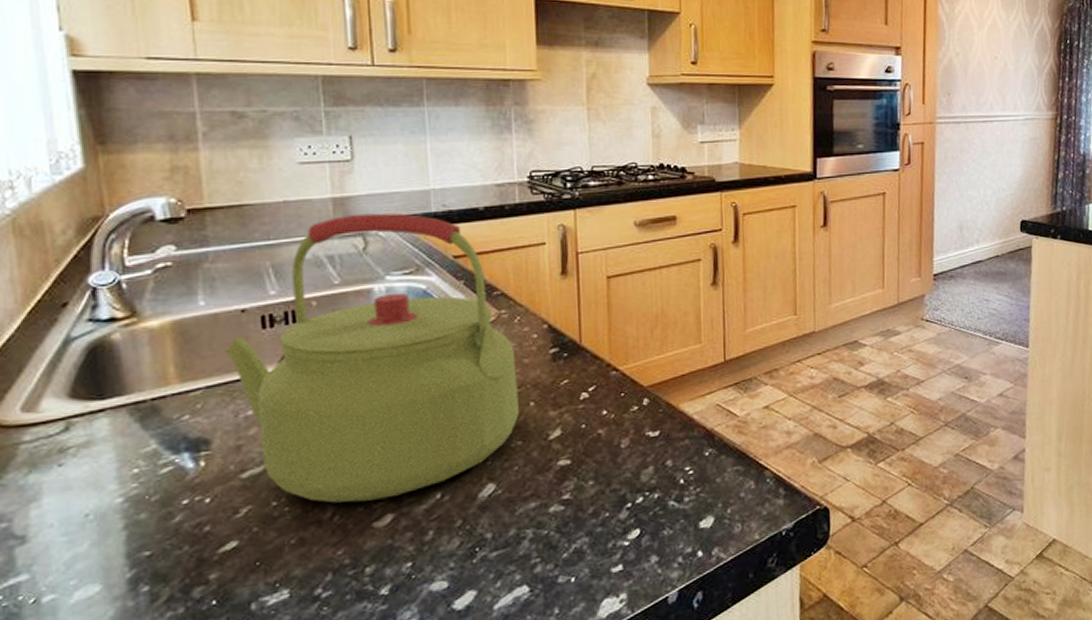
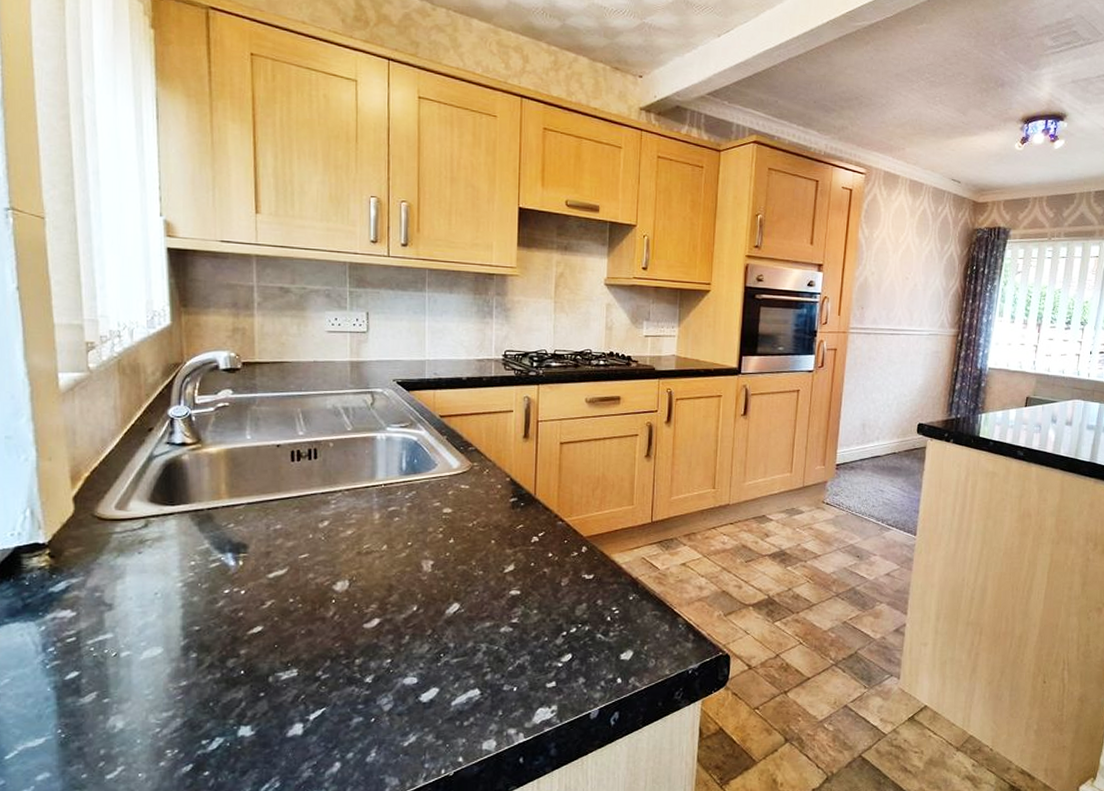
kettle: present [223,213,519,503] -> none [262,375,483,606]

